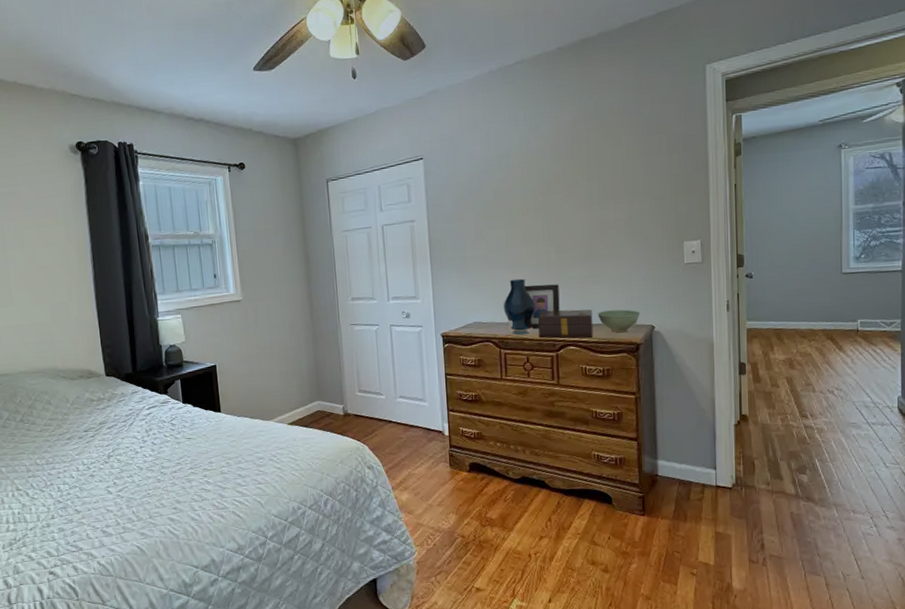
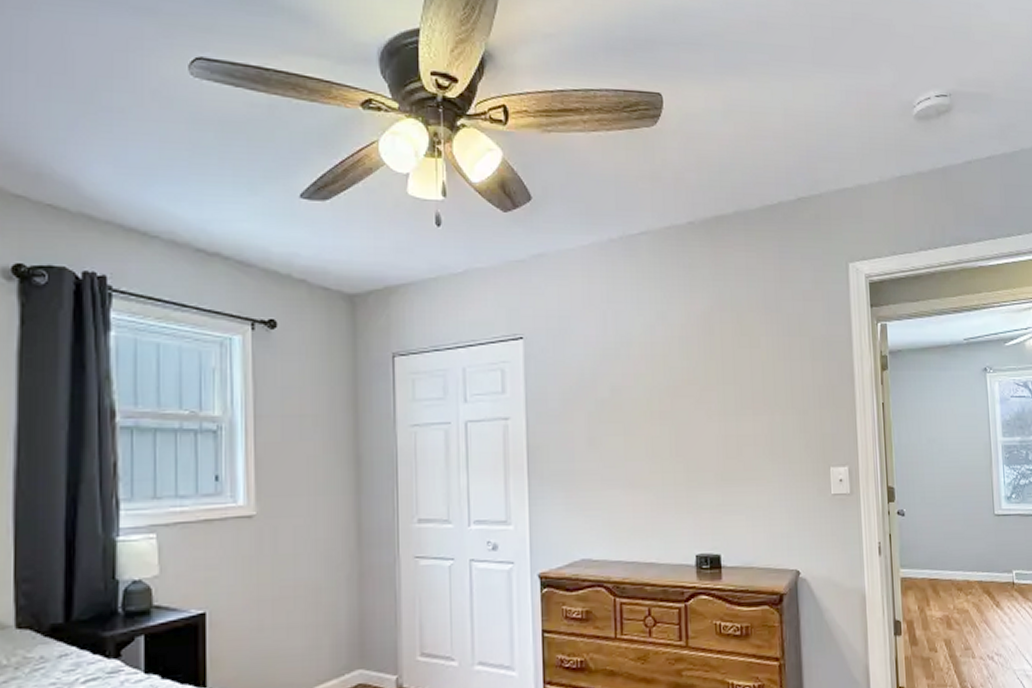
vase: present [503,278,535,336] -> none [619,503,660,579]
picture frame: present [524,284,560,330] -> none [646,512,690,572]
jewelry box: present [538,309,593,339] -> none [663,546,729,586]
bowl: present [597,309,640,333] -> none [734,549,783,579]

